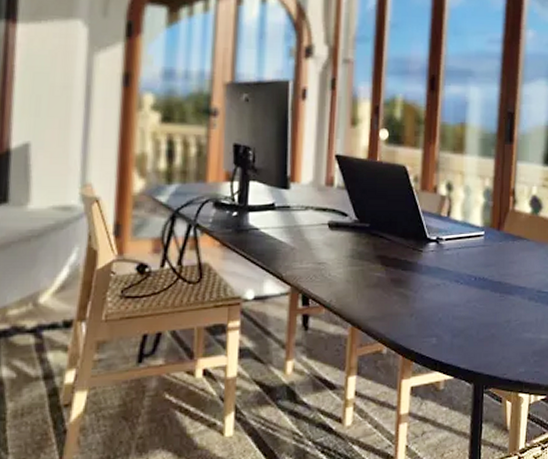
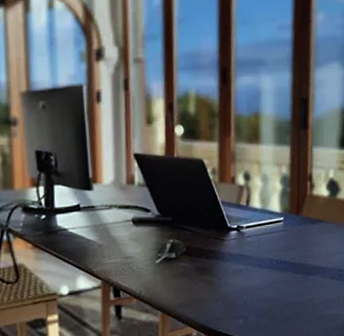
computer mouse: none [349,247,382,272] -> present [155,239,186,264]

